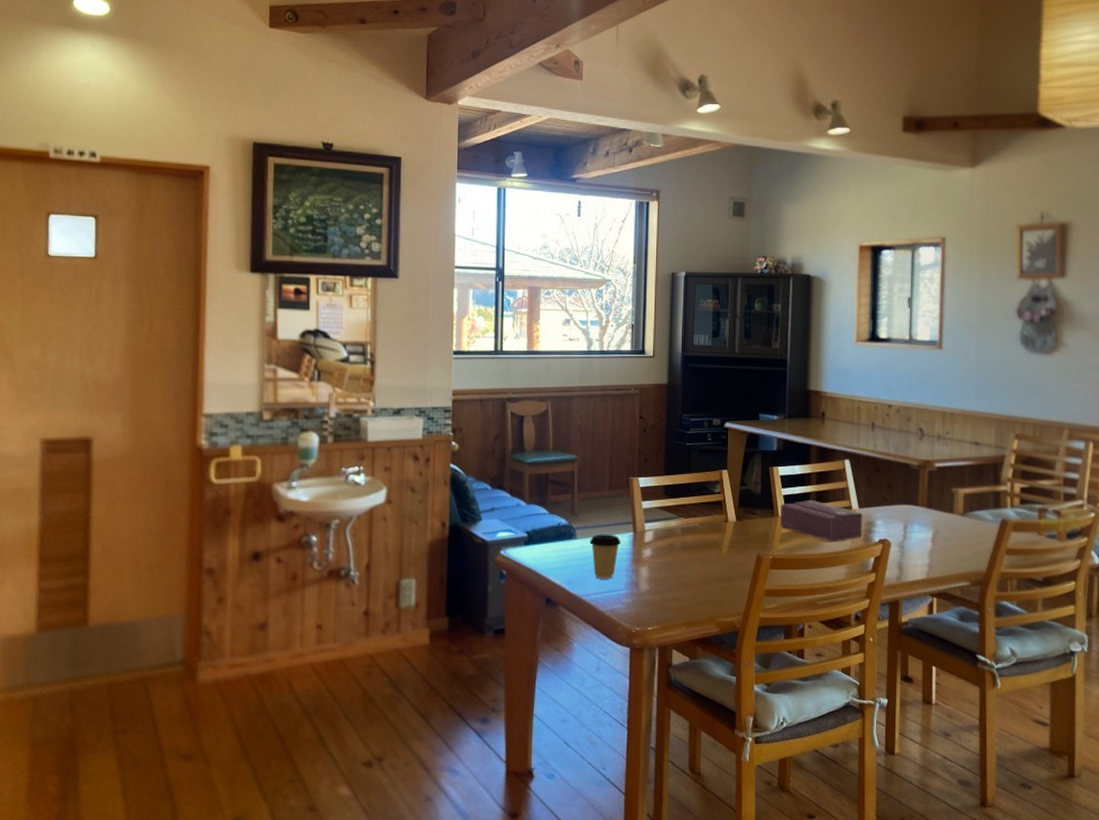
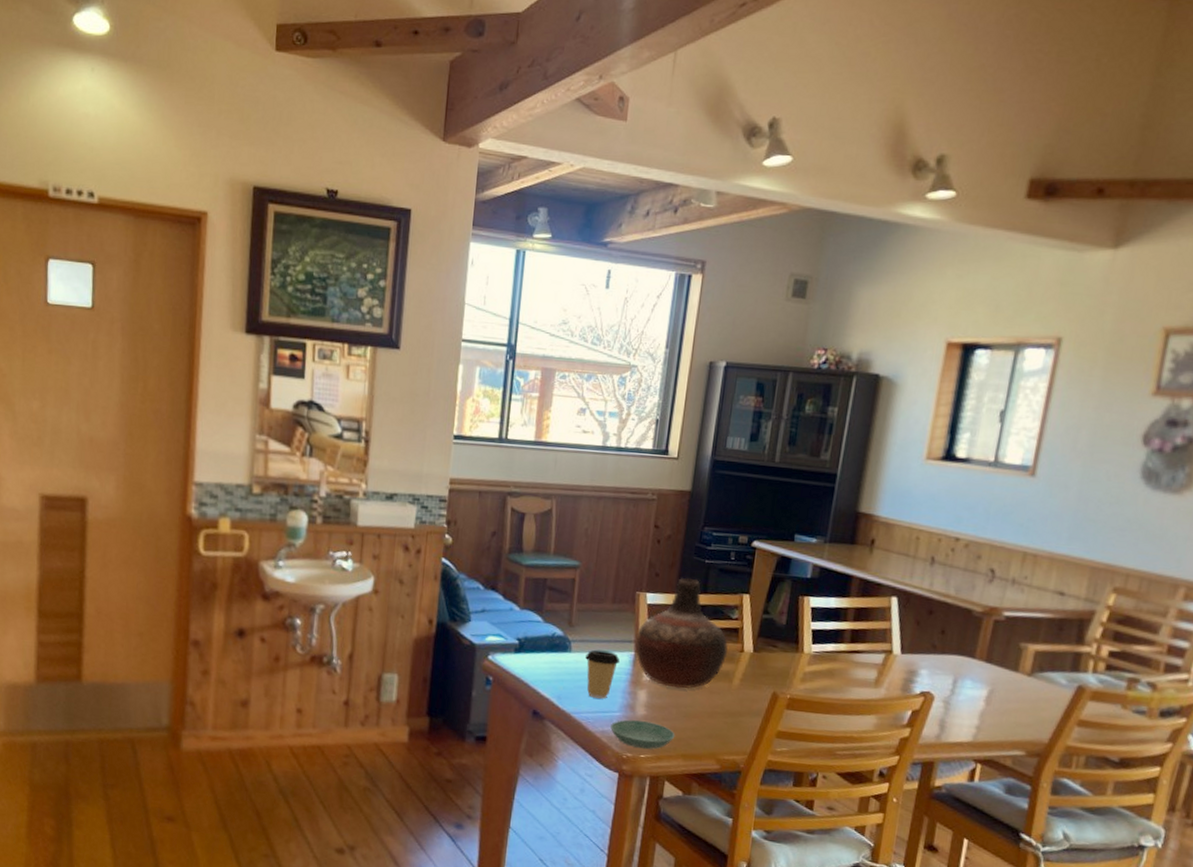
saucer: none [619,596,677,621] -> present [610,719,675,750]
vase: none [632,461,715,561] -> present [635,578,728,690]
tissue box: present [779,499,863,541] -> none [803,637,905,688]

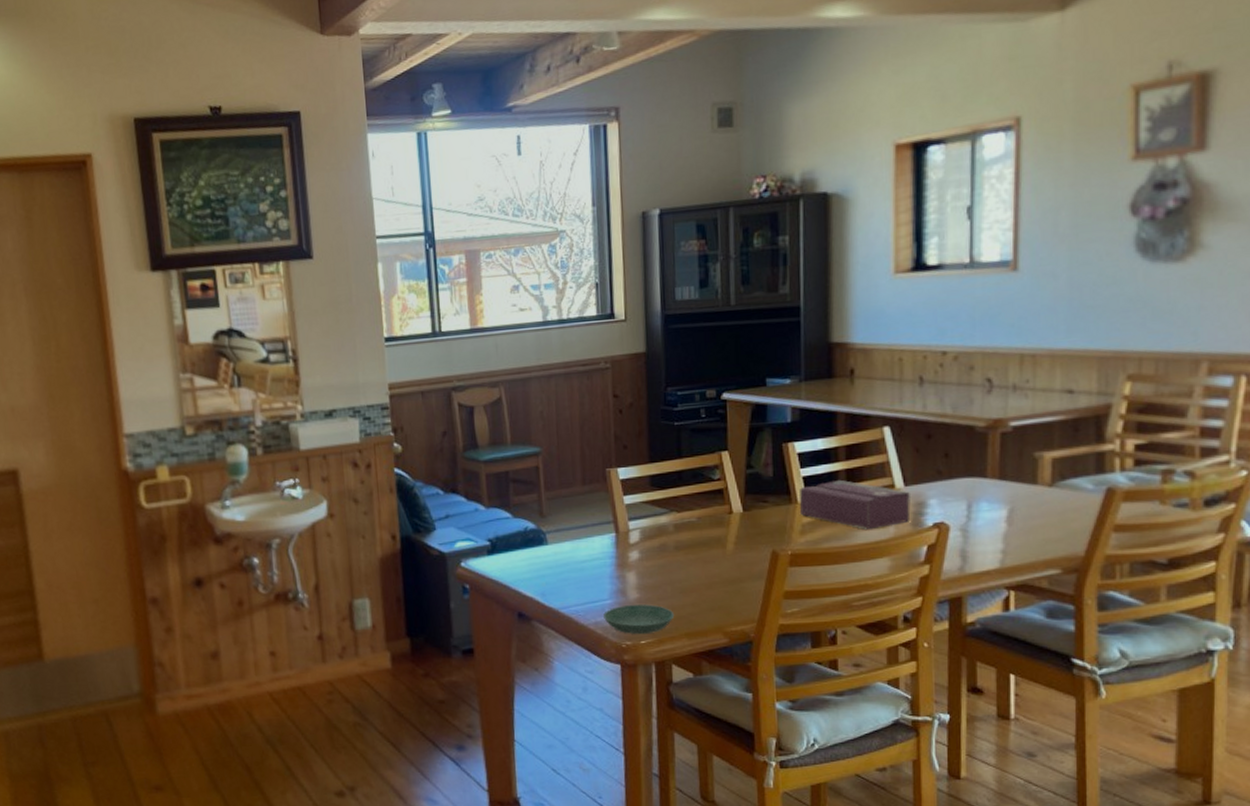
coffee cup: present [585,649,621,699] -> none [564,536,602,589]
vase: present [635,578,728,690] -> none [613,445,716,564]
tissue box: none [803,637,905,688] -> present [799,479,911,529]

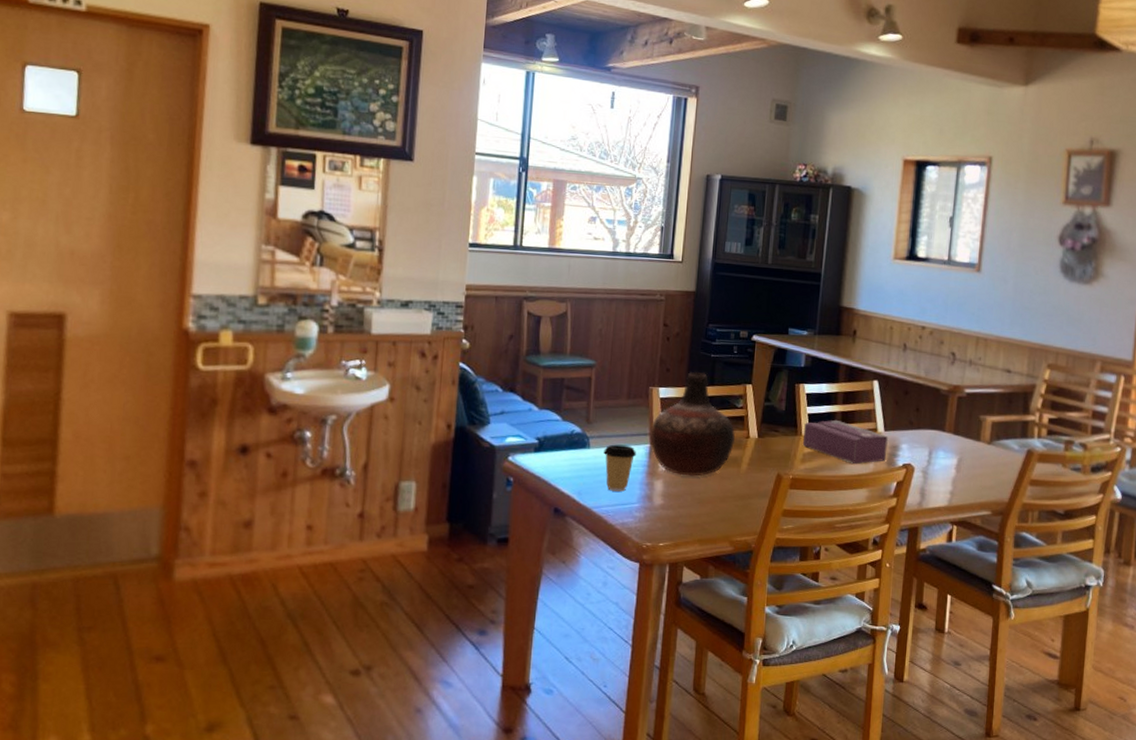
coffee cup: none [564,536,602,589] -> present [604,444,637,492]
saucer: present [603,604,675,634] -> none [630,510,691,537]
vase: none [613,445,716,564] -> present [650,372,736,477]

